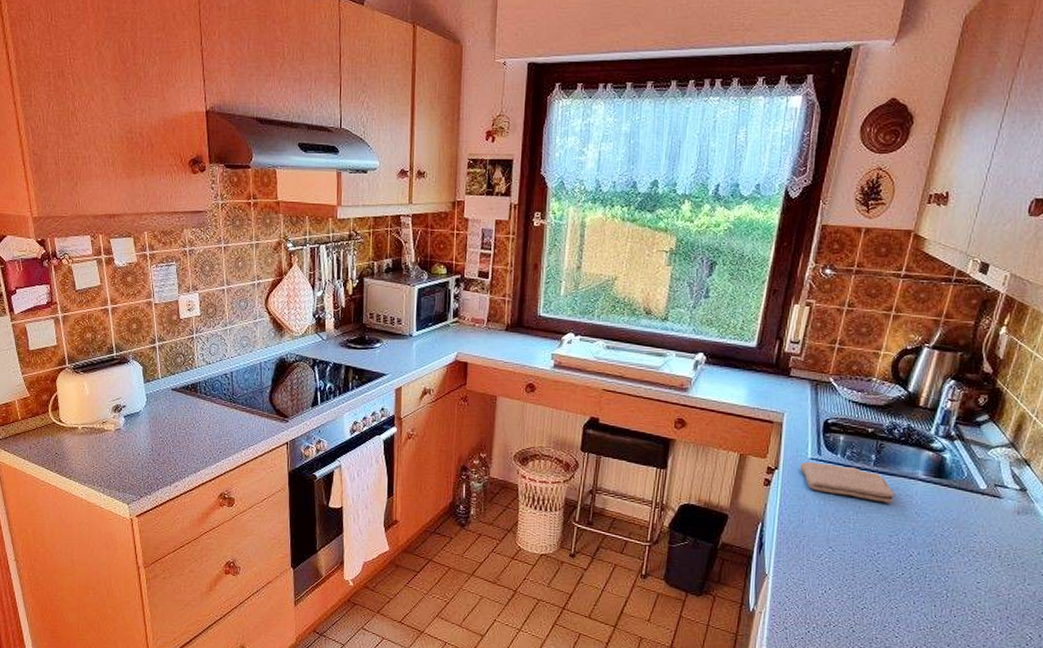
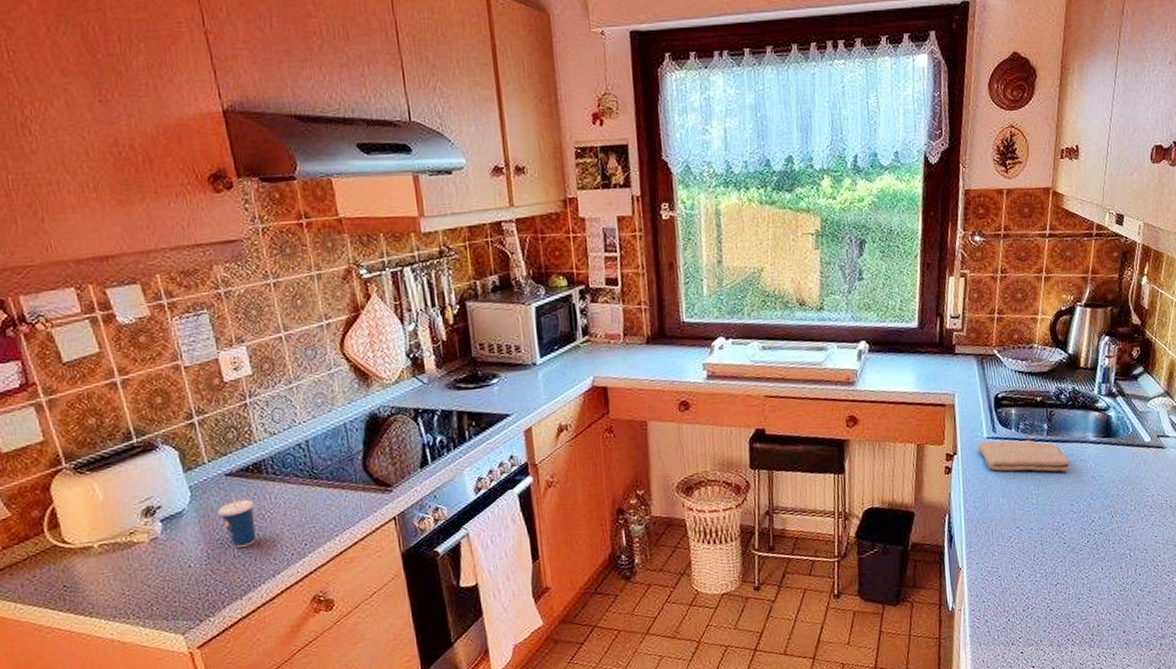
cup: none [163,405,189,446] -> present [217,494,257,548]

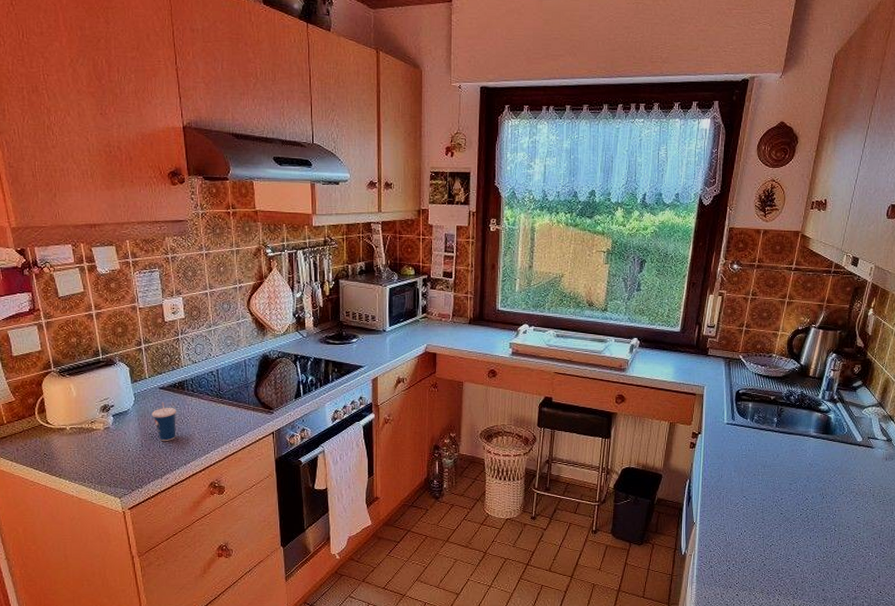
washcloth: present [977,440,1070,472] -> none [718,426,793,457]

